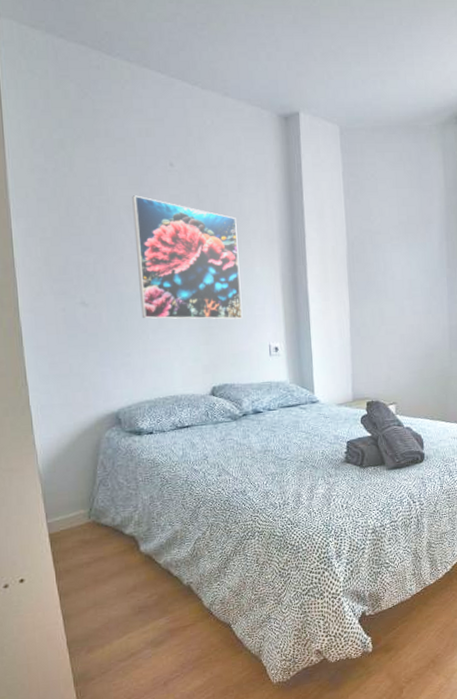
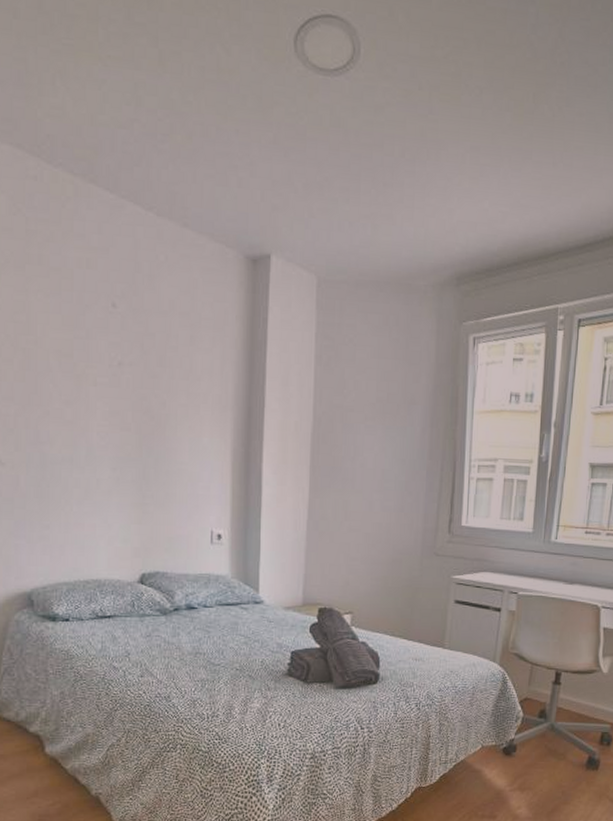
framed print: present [132,195,243,320] -> none [64,338,185,497]

